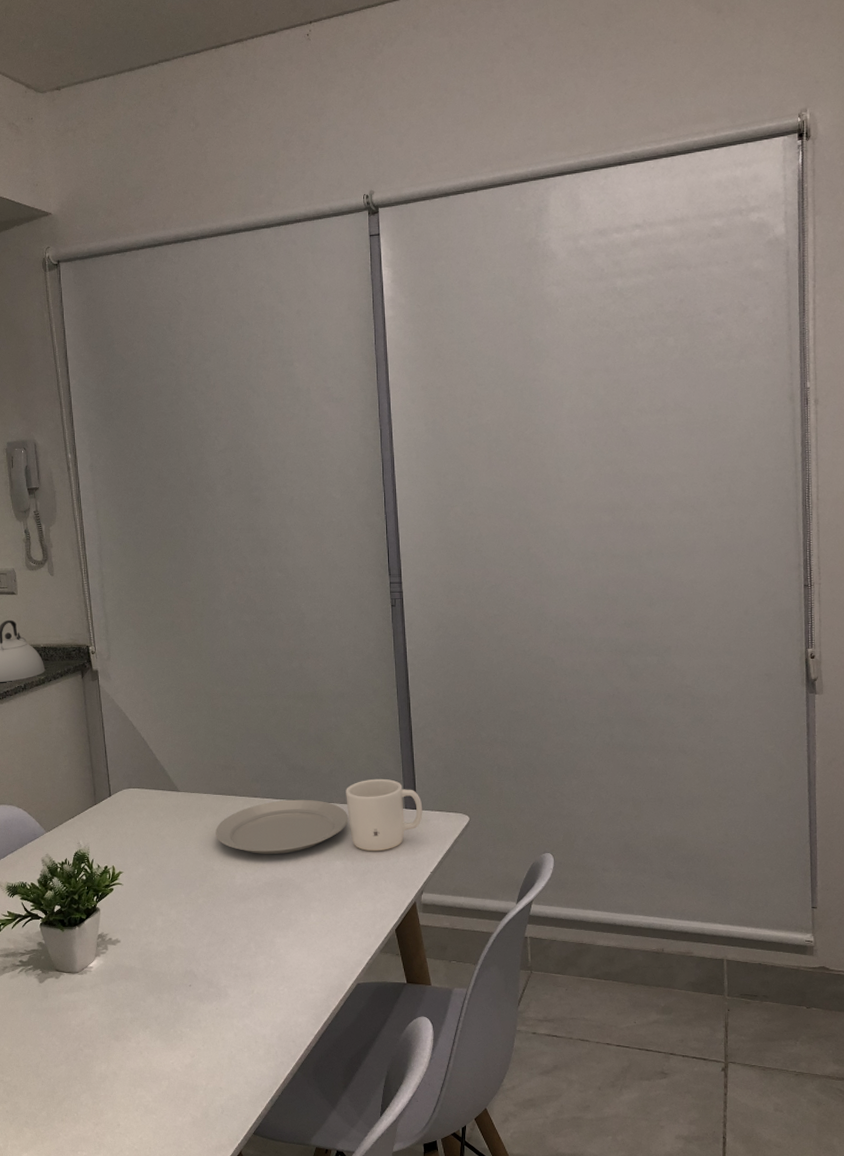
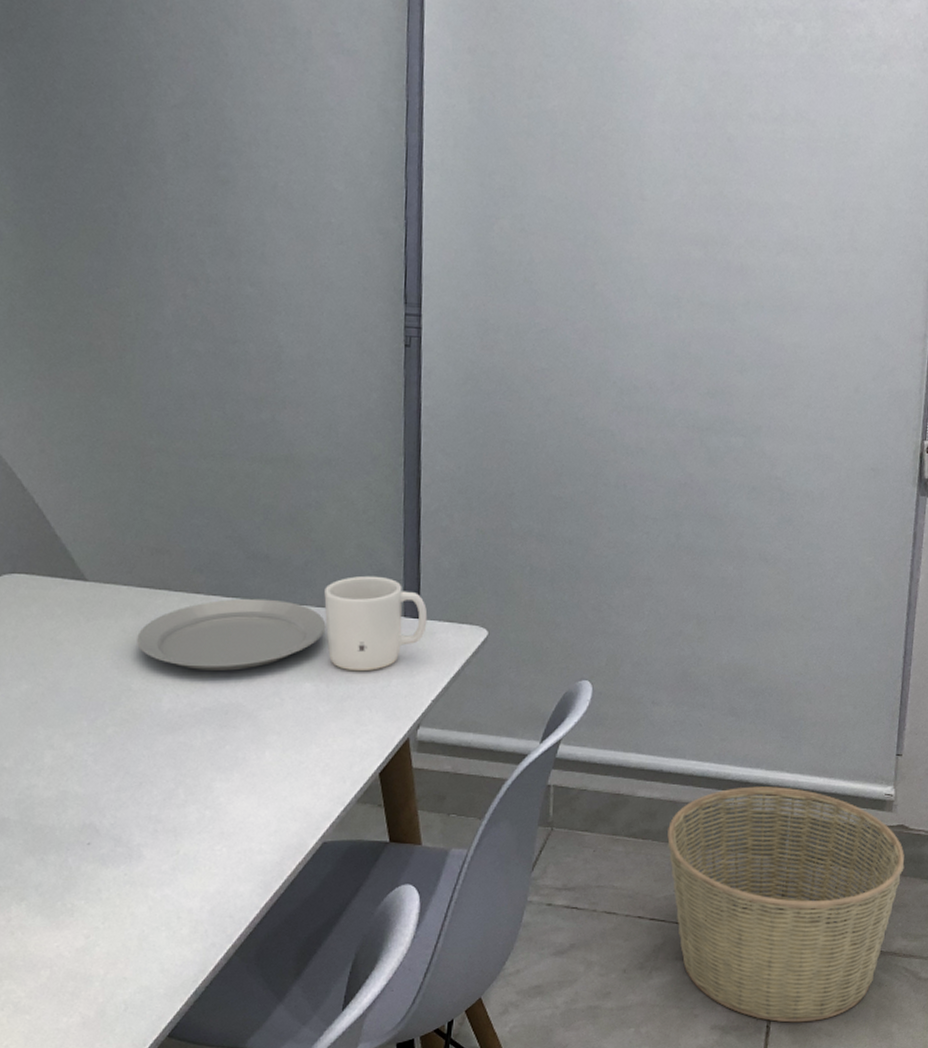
basket: none [625,936,829,1135] -> present [667,786,905,1023]

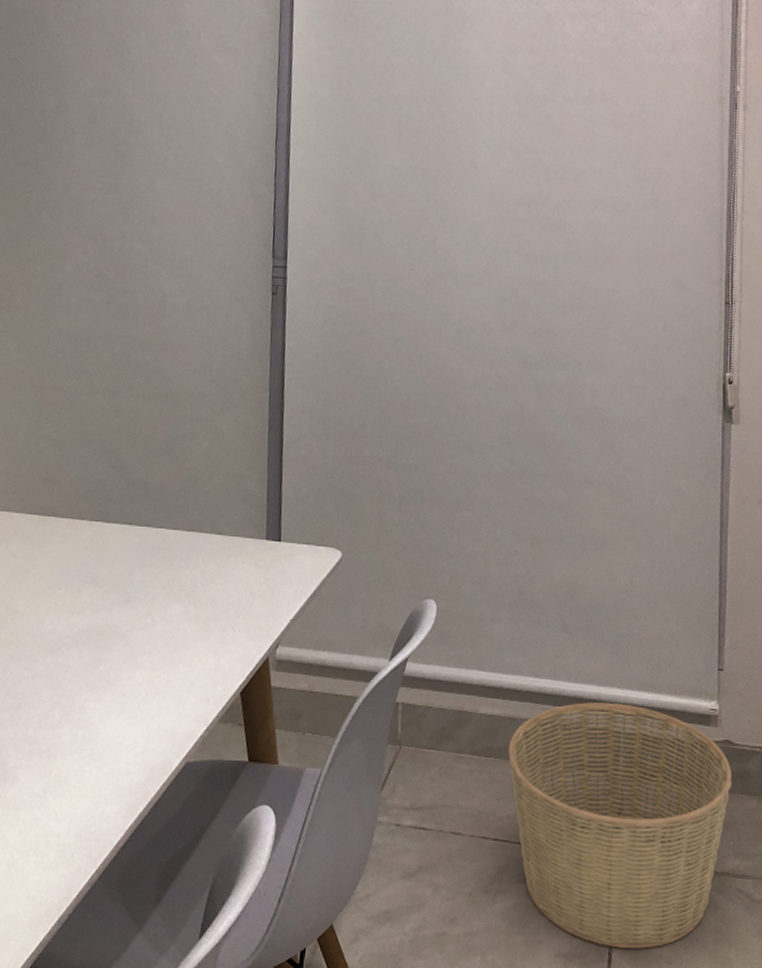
plate: present [137,598,326,671] -> none [25,523,196,593]
mug: present [324,575,428,672] -> none [195,501,288,593]

